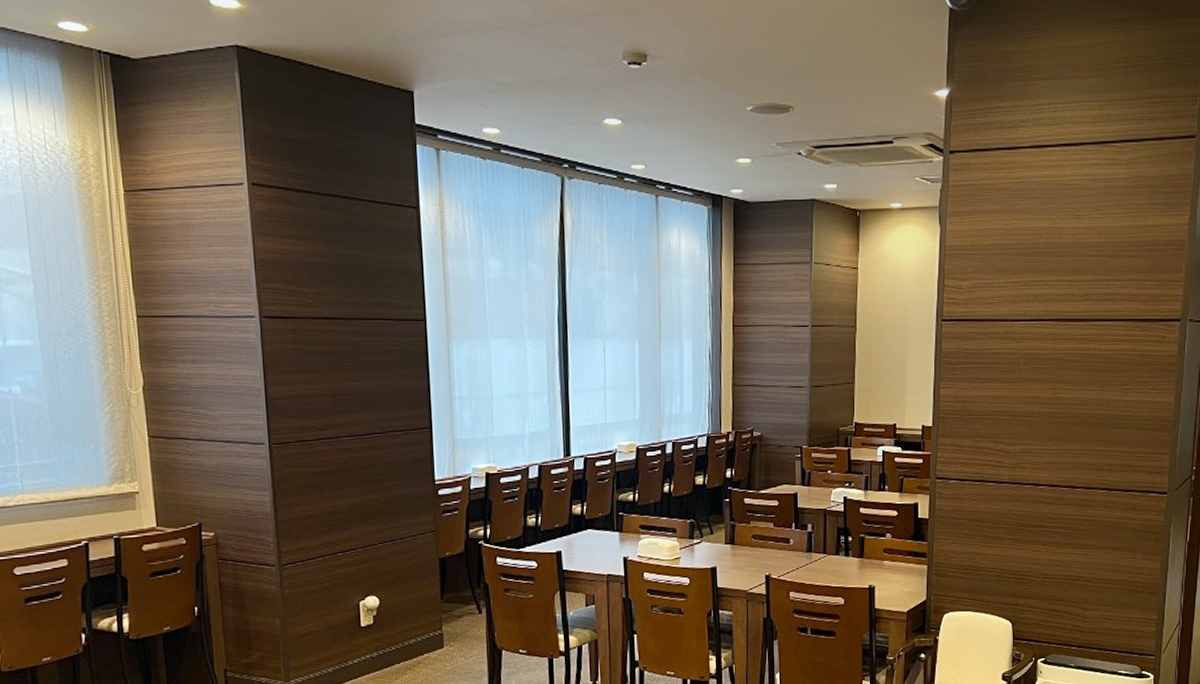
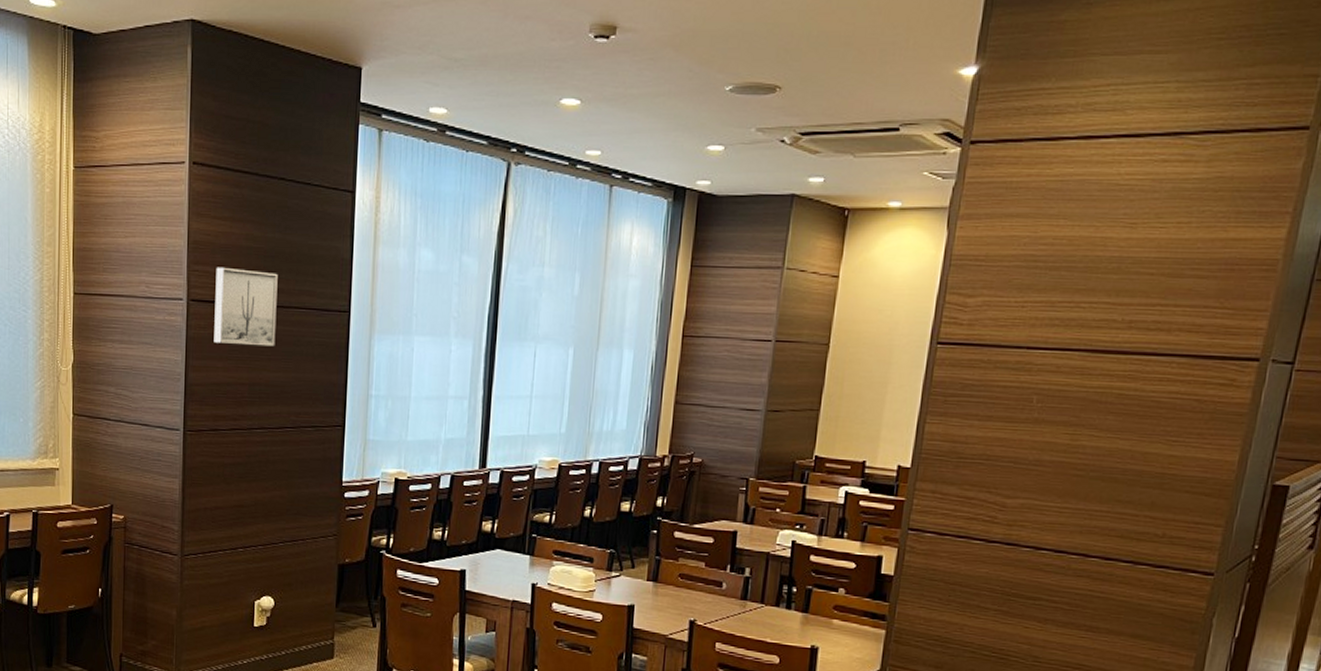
wall art: none [286,283,355,358] -> present [214,267,278,347]

